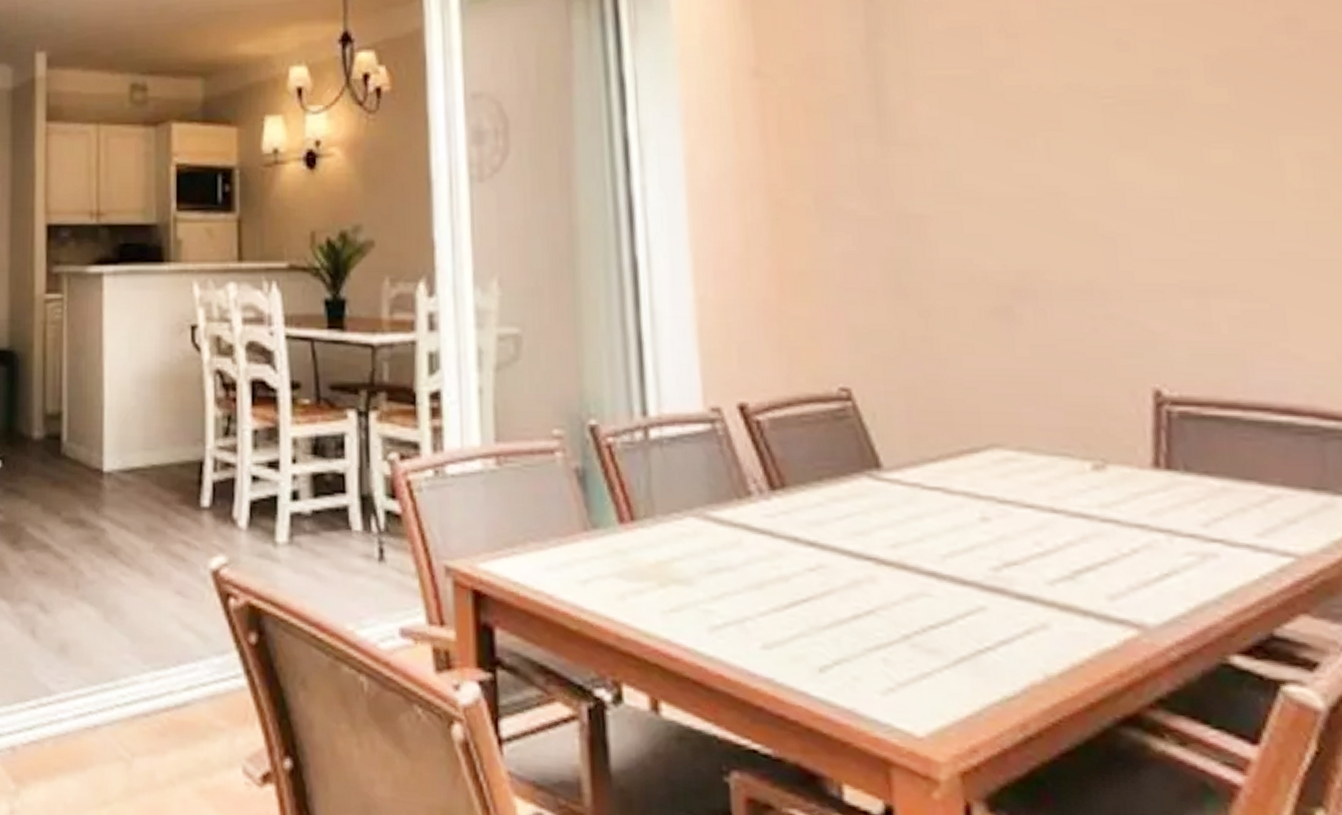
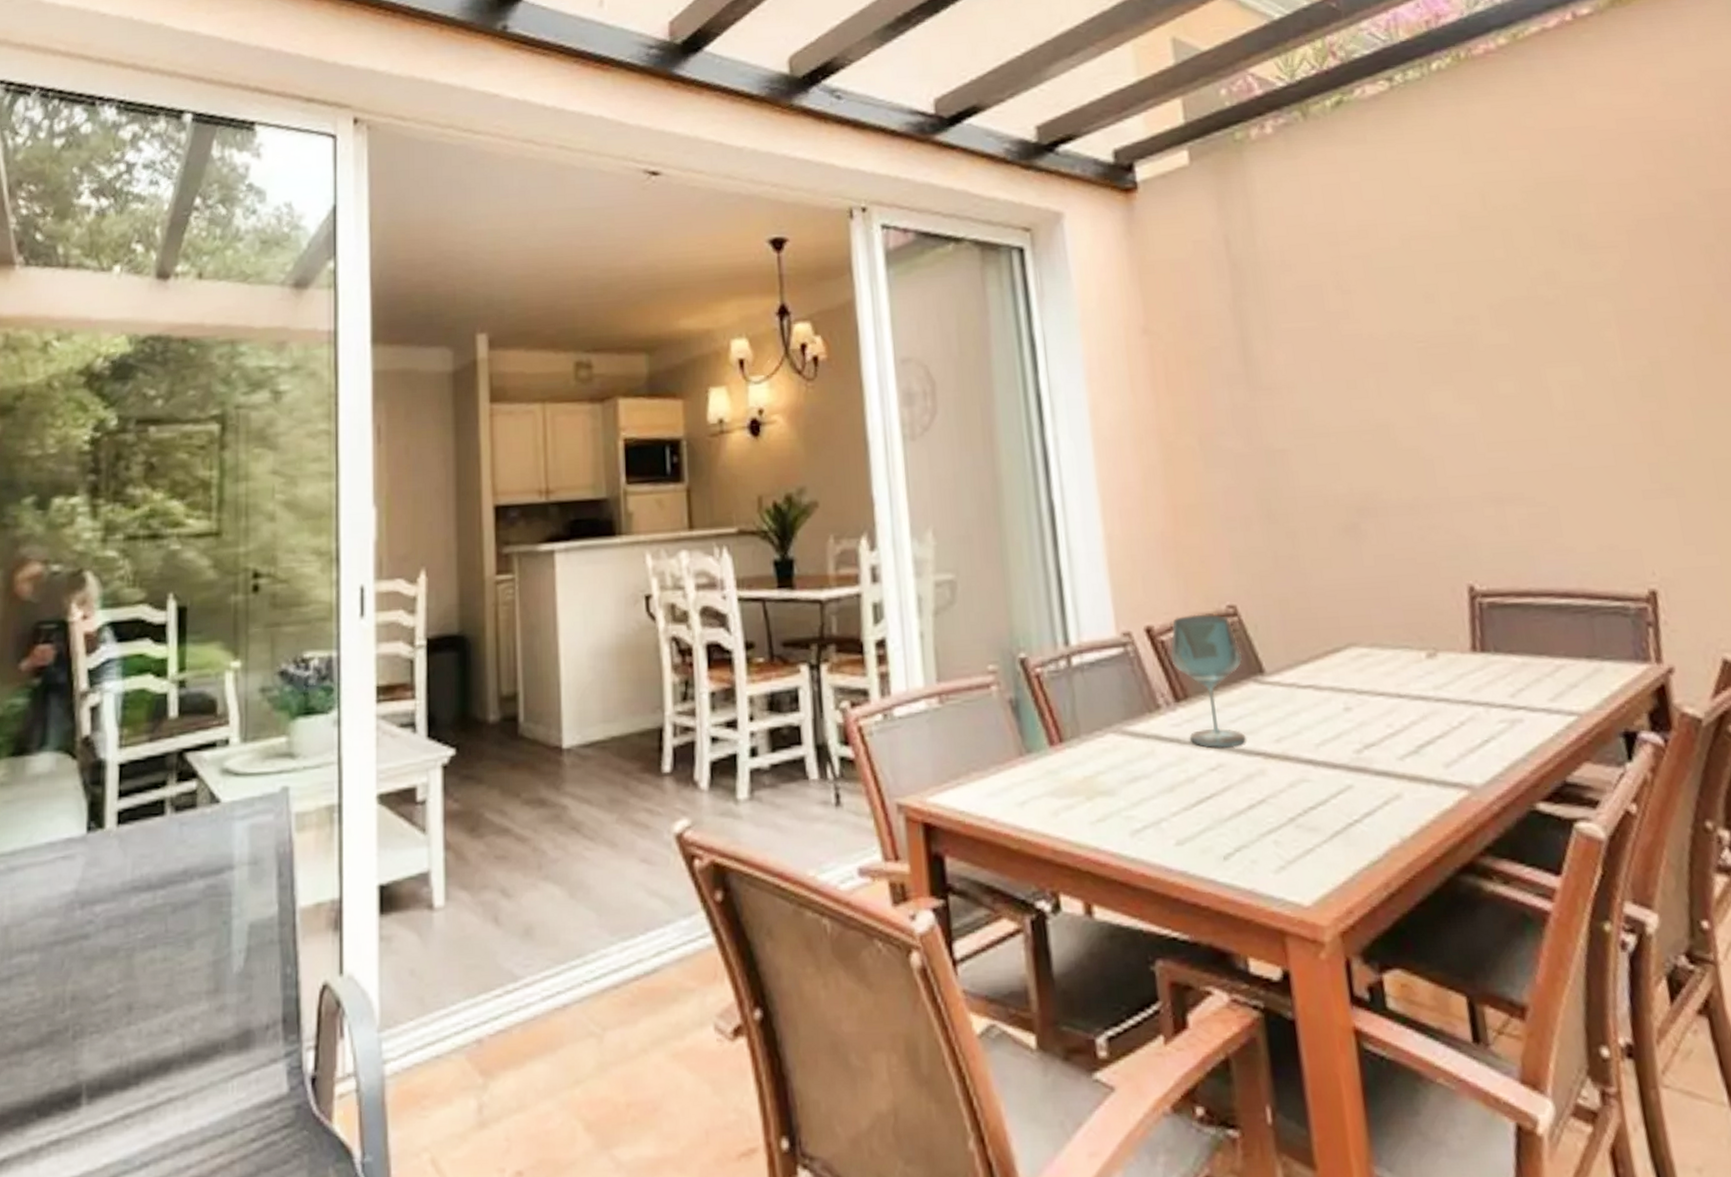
wine glass: none [767,394,855,548] -> present [1170,614,1246,748]

